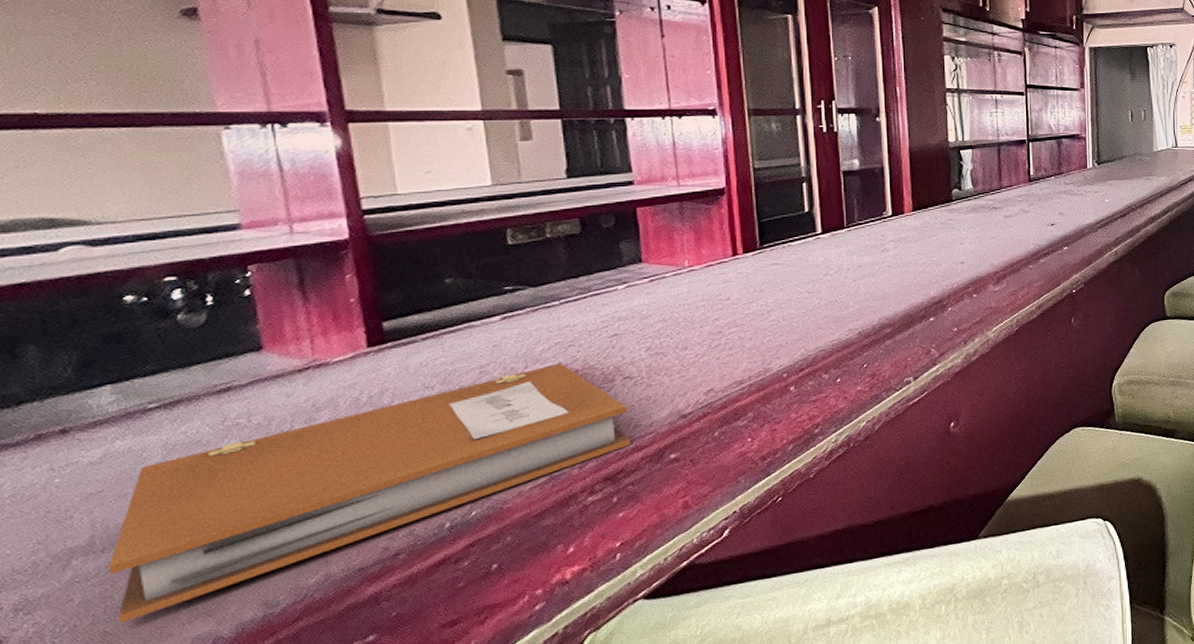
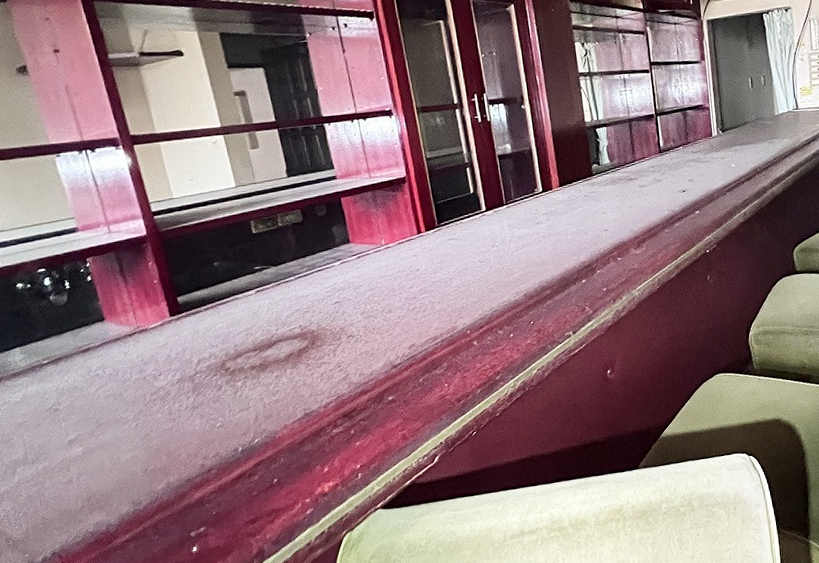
notebook: present [108,363,630,624] -> none [37,325,359,512]

